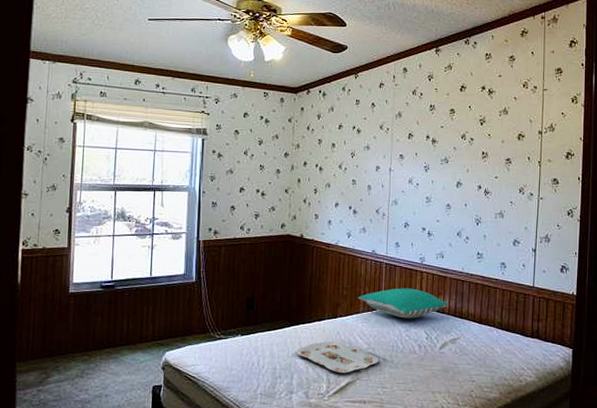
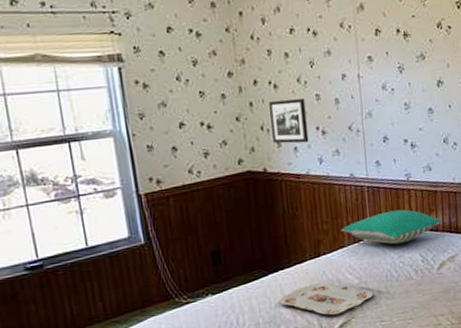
picture frame: none [312,181,343,218] -> present [269,98,309,144]

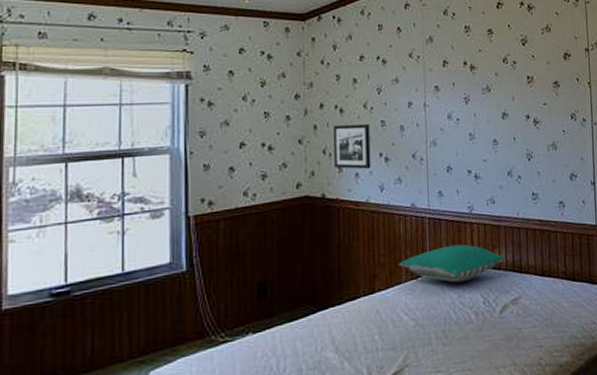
serving tray: present [279,281,374,315] -> none [326,322,430,363]

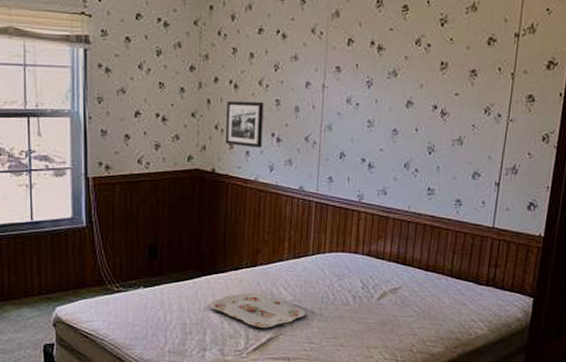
serving tray: none [326,322,430,363] -> present [209,292,306,329]
pillow: present [398,244,506,283] -> none [281,231,390,267]

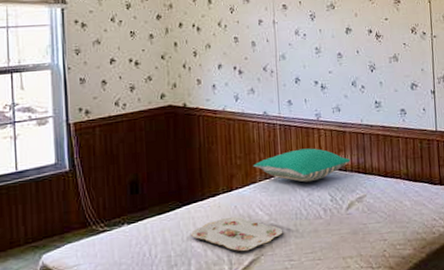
picture frame: present [226,101,264,148] -> none [192,40,226,81]
pillow: none [281,231,390,267] -> present [253,148,351,183]

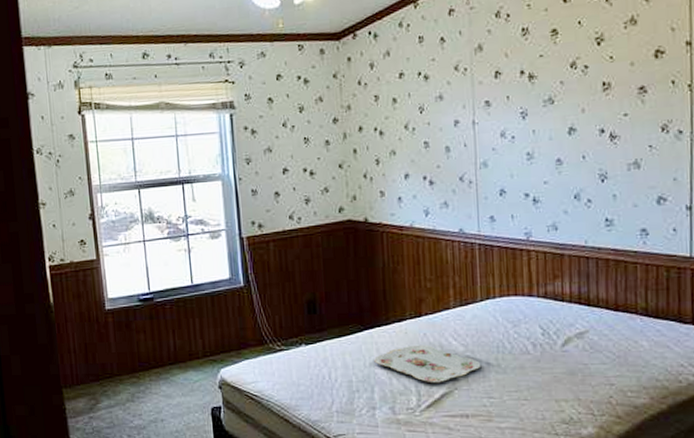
pillow: present [253,148,351,183] -> none [446,272,570,312]

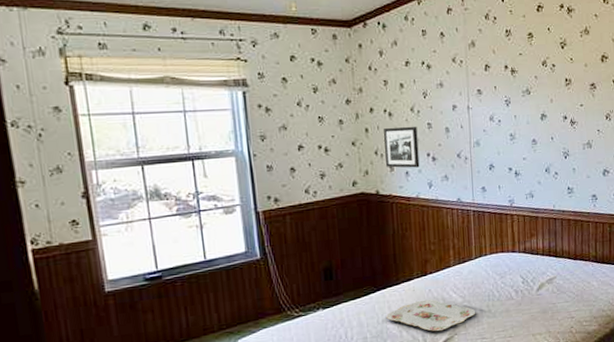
picture frame: none [374,145,415,193] -> present [384,126,420,168]

